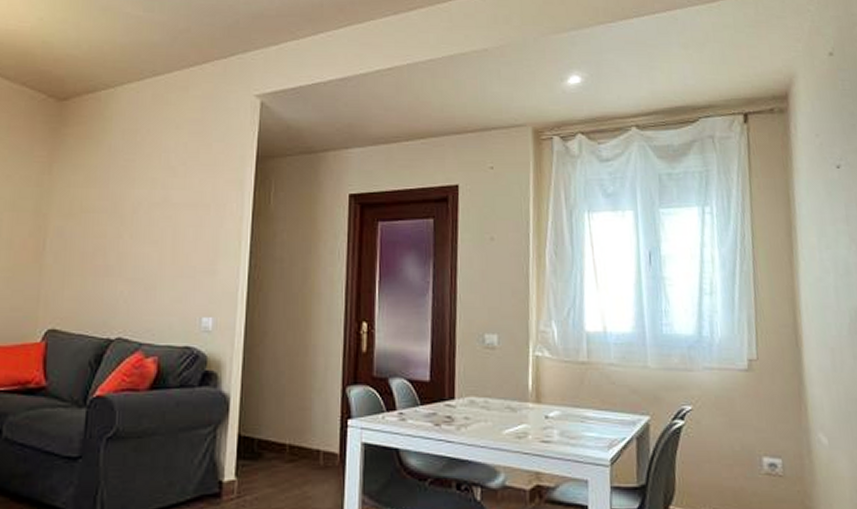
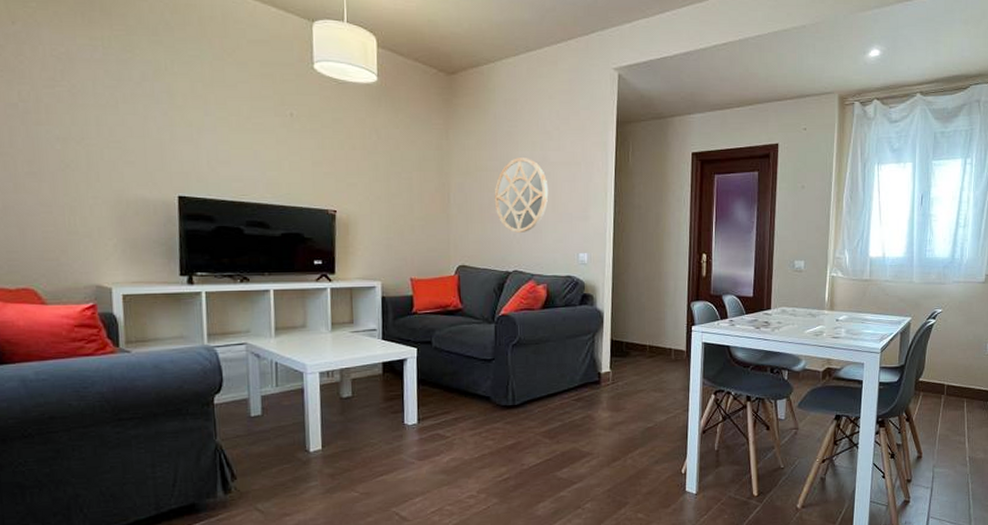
home mirror: none [99,197,168,289] -> present [494,158,549,232]

